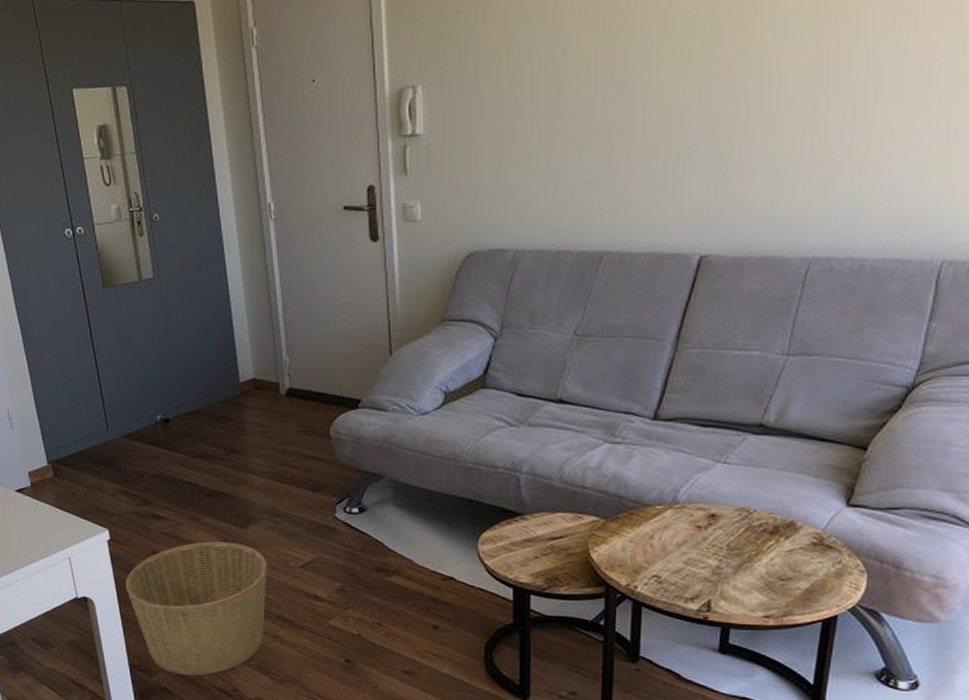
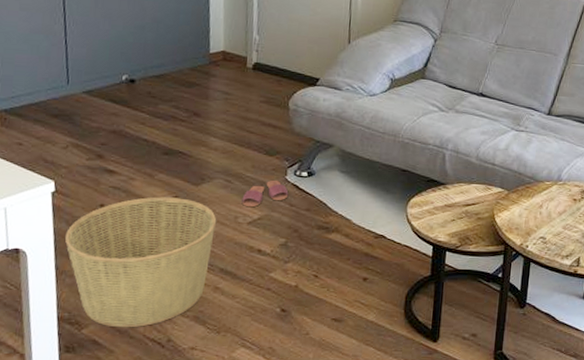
slippers: none [291,518,340,550] -> present [241,180,289,208]

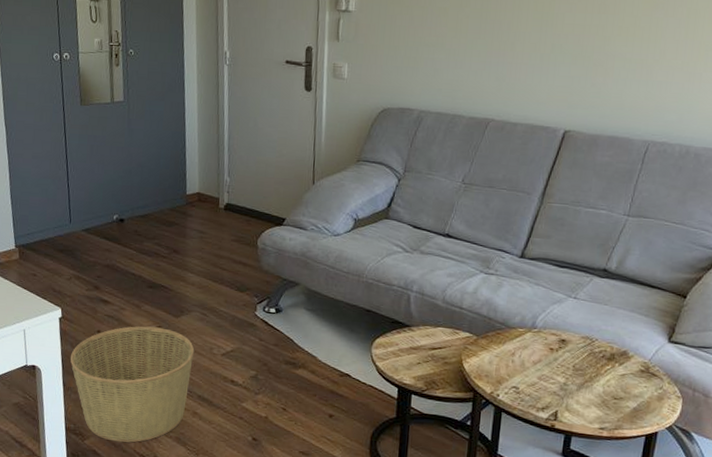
slippers: present [241,180,289,208] -> none [216,315,258,340]

